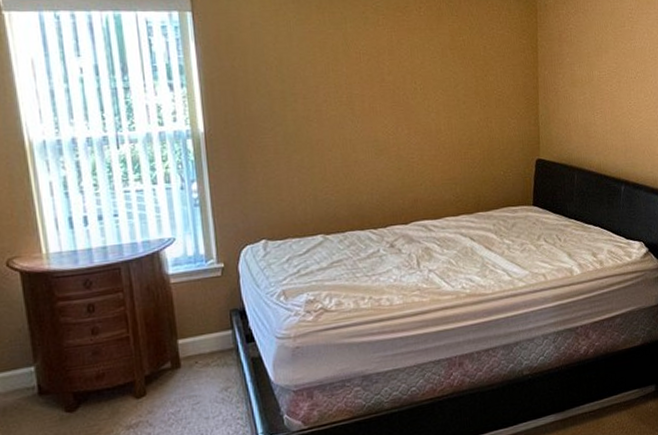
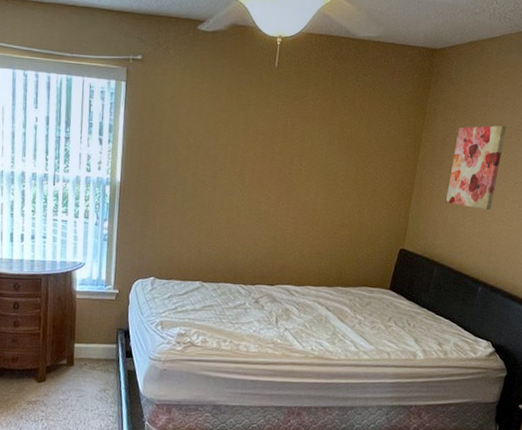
wall art: none [572,14,619,105] -> present [446,125,506,211]

